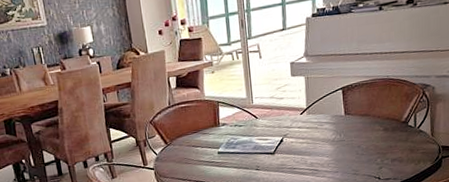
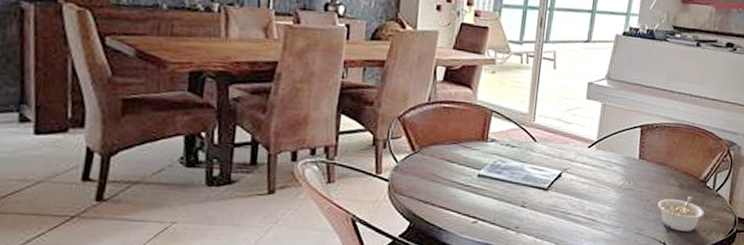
legume: none [368,136,410,166] -> present [658,195,705,232]

